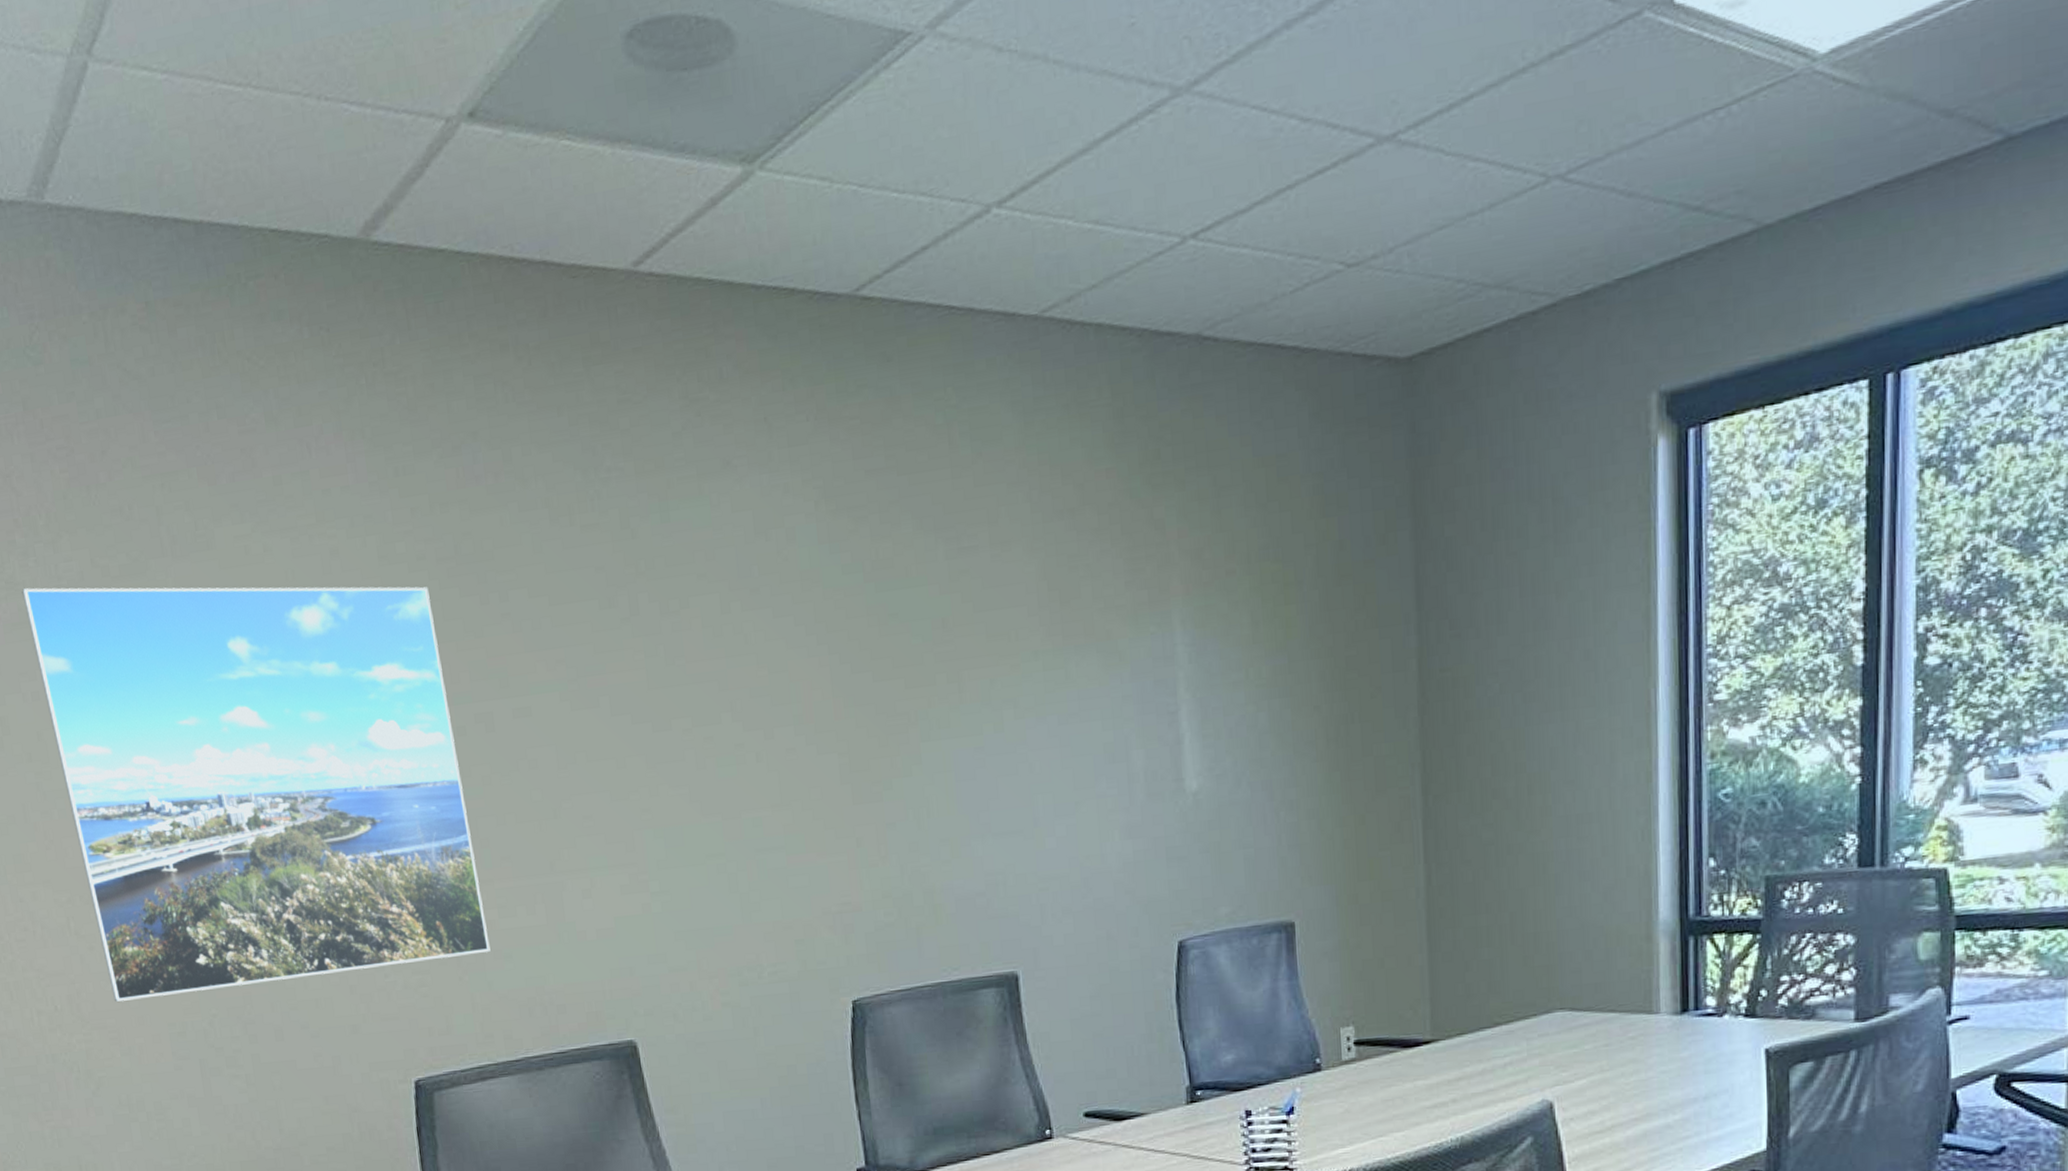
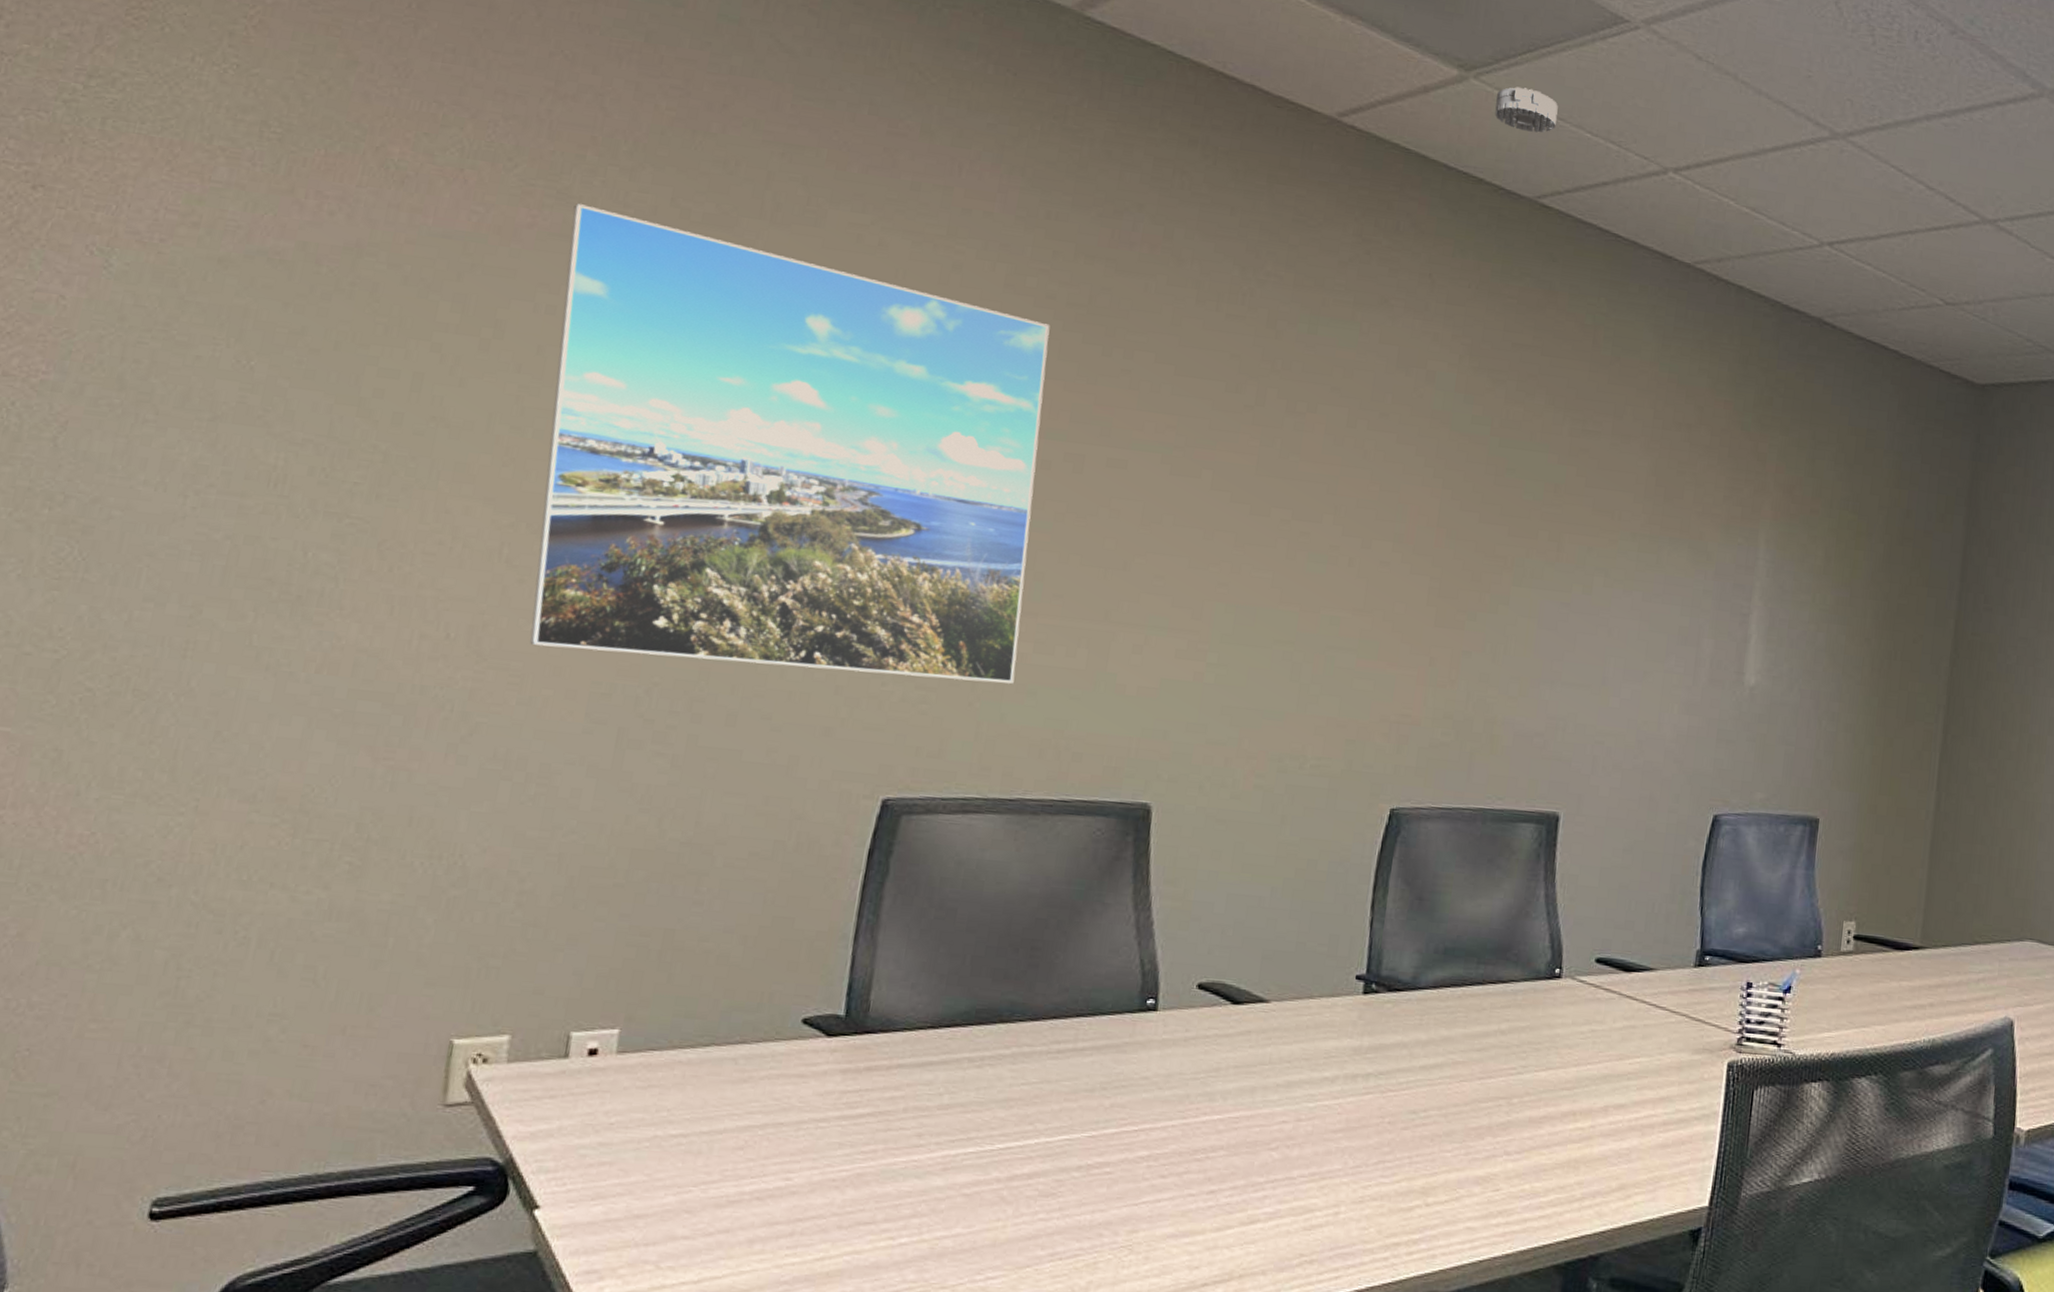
smoke detector: none [787,159,858,216] -> present [1495,86,1558,133]

